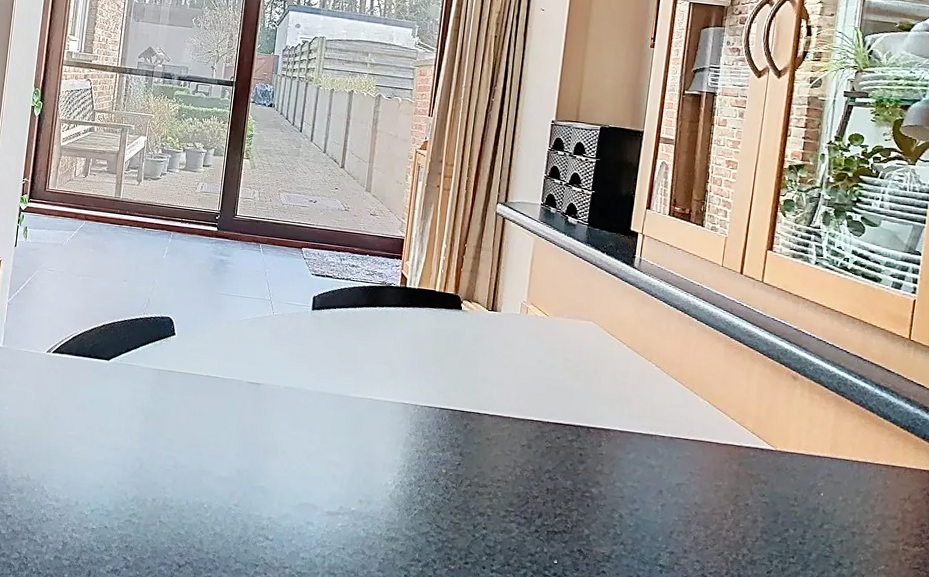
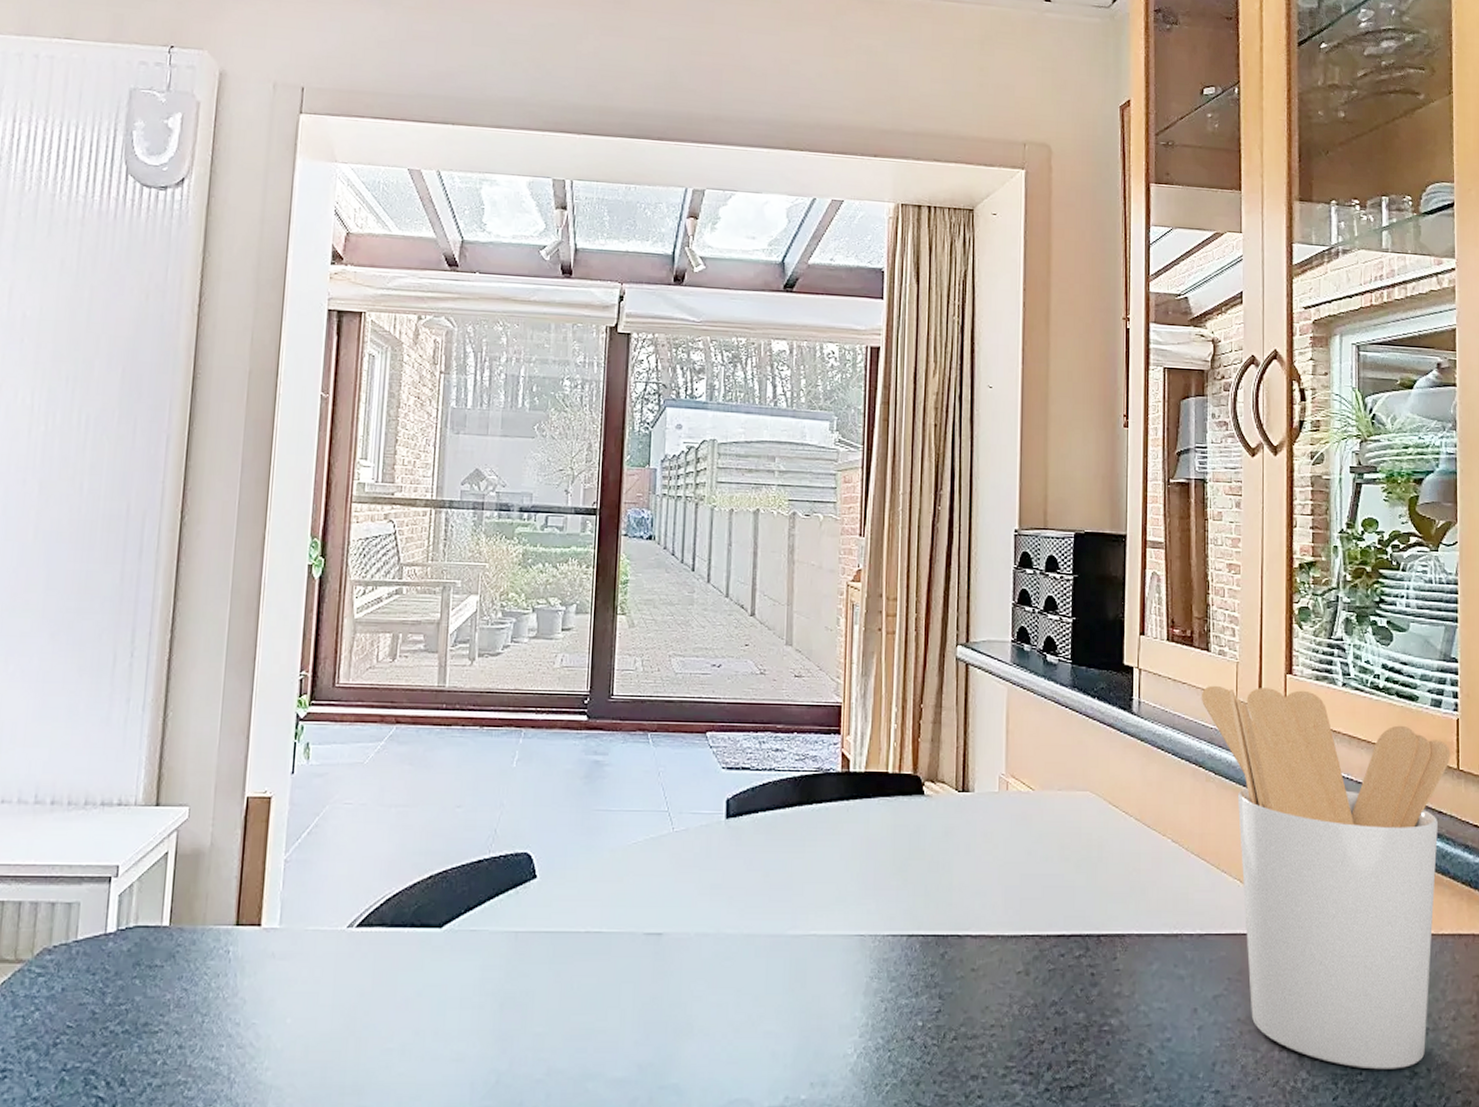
utensil holder: none [692,253,905,559] -> present [1201,685,1451,1070]

